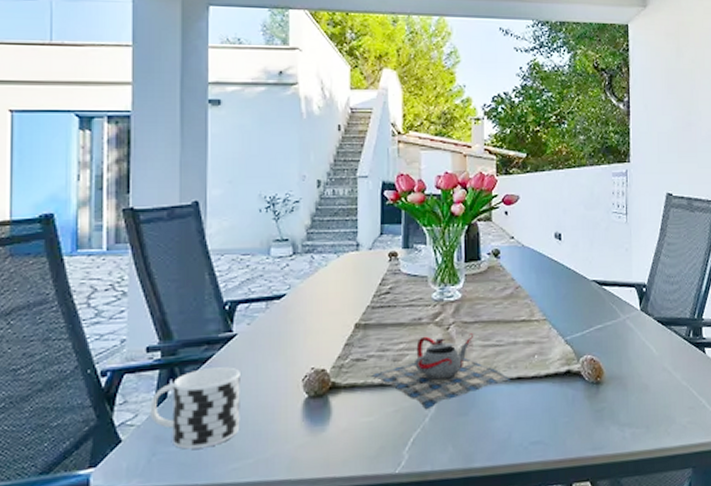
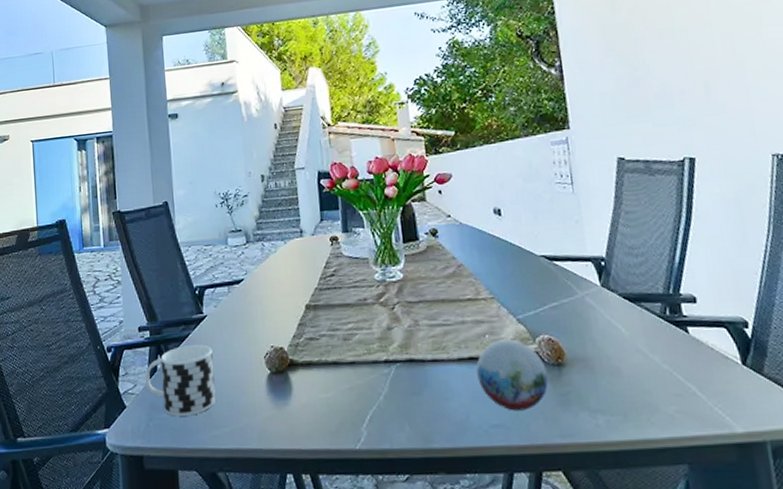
teapot: present [369,333,512,410] -> none [323,313,464,388]
decorative orb: none [523,359,586,428] -> present [476,339,548,411]

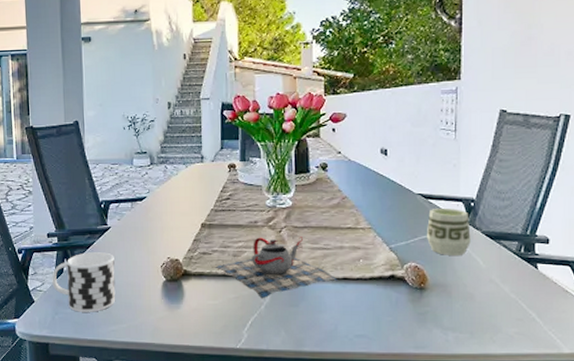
teapot: none [323,313,464,388] -> present [214,237,338,299]
decorative orb: present [476,339,548,411] -> none [349,264,410,325]
cup: none [555,269,608,324] -> present [427,207,471,255]

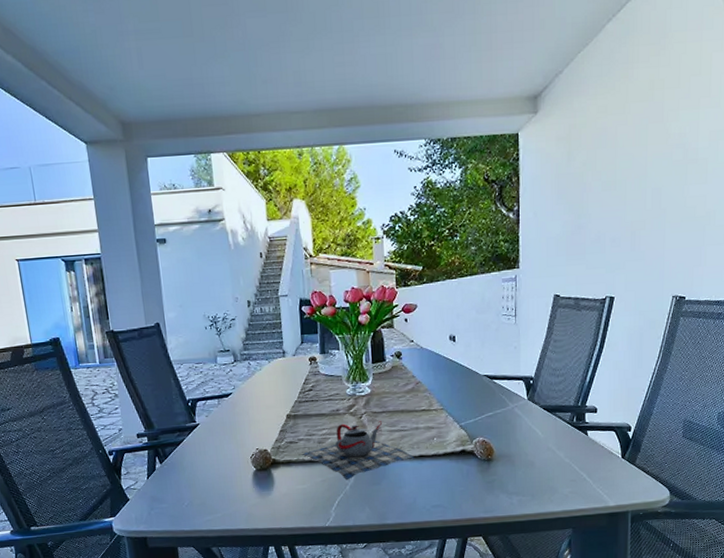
cup: present [52,252,116,312] -> none [144,448,209,506]
cup: present [427,207,471,255] -> none [492,386,531,429]

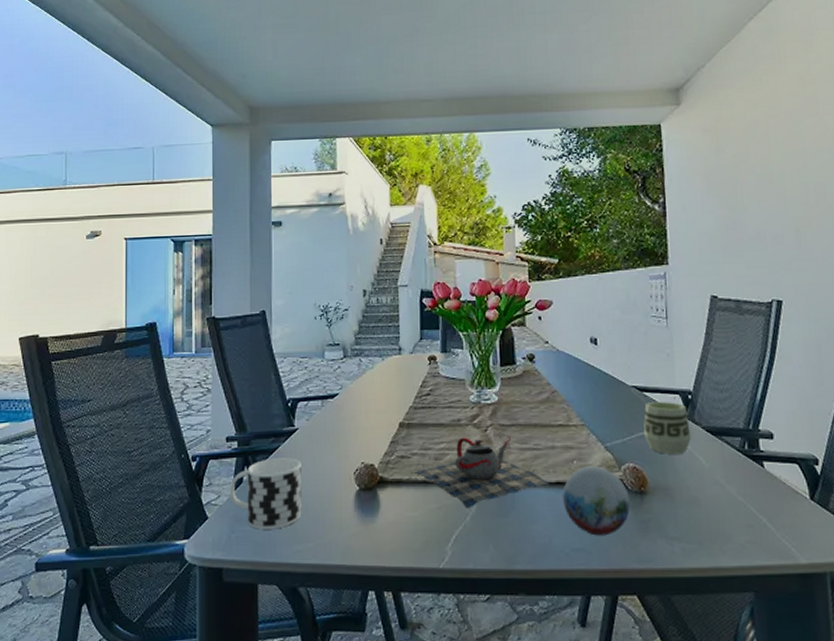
cup: none [144,448,209,506] -> present [229,458,302,530]
decorative orb: none [425,441,479,495] -> present [563,466,630,536]
cup: none [492,386,531,429] -> present [644,401,691,454]

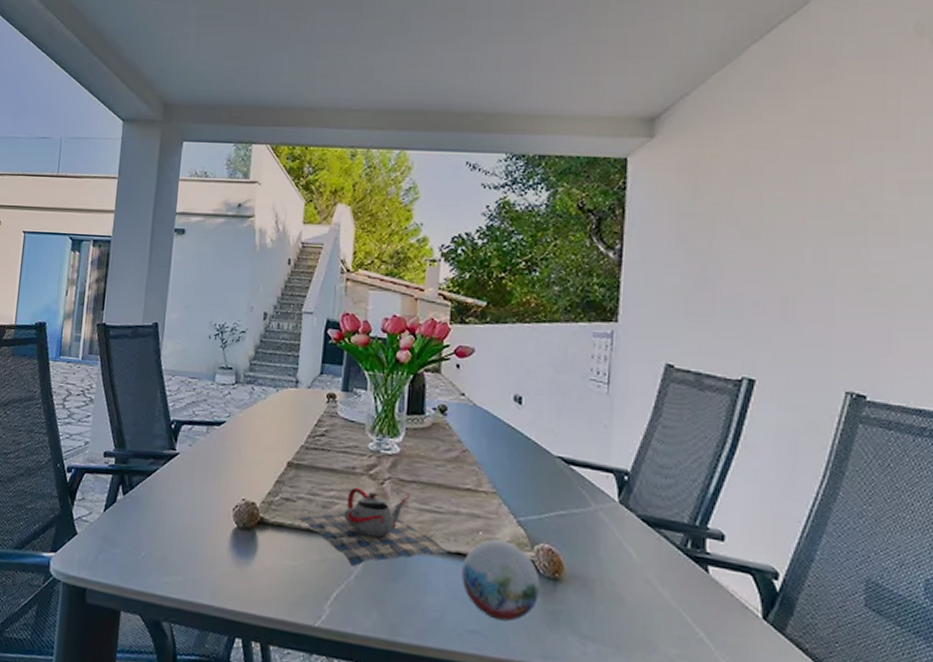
cup: present [229,458,302,530] -> none [101,480,179,557]
cup: present [644,401,691,454] -> none [566,477,623,542]

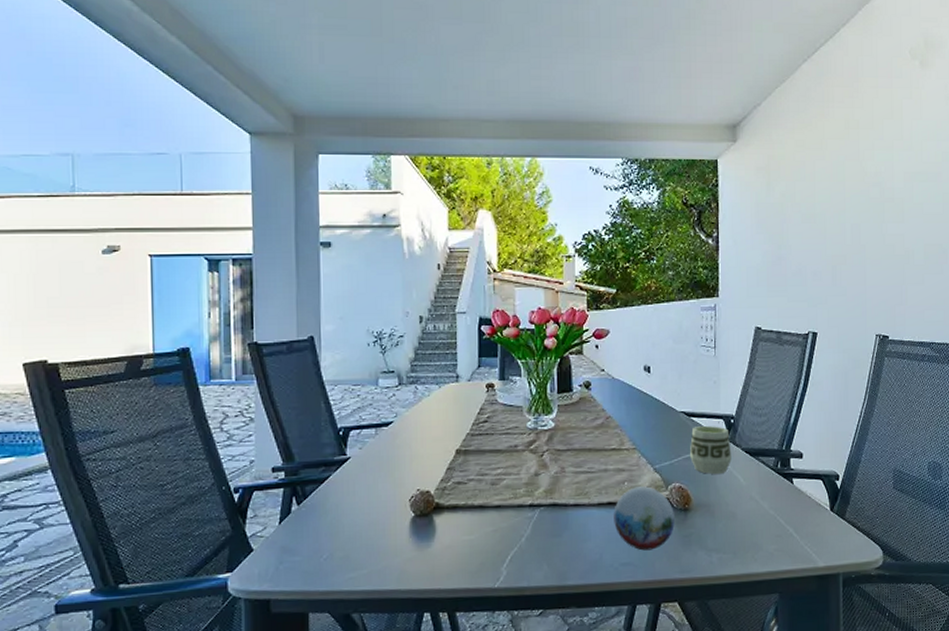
teapot: present [297,487,450,567] -> none [470,460,603,531]
cup: none [566,477,623,542] -> present [690,425,732,474]

